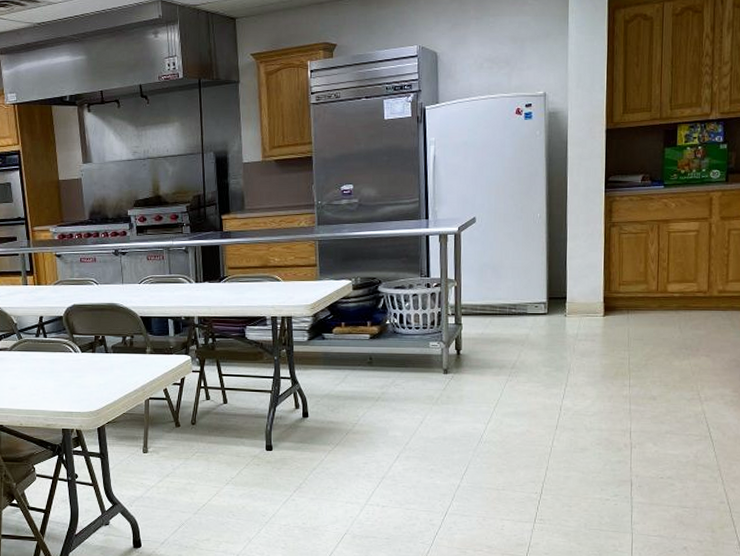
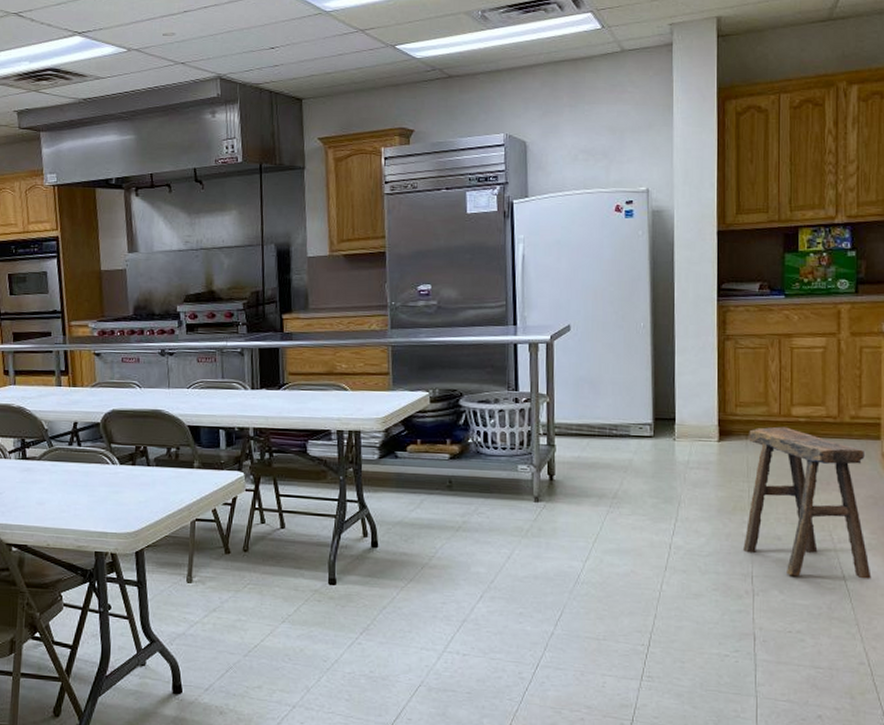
stool: none [623,301,733,431] -> present [743,426,872,579]

